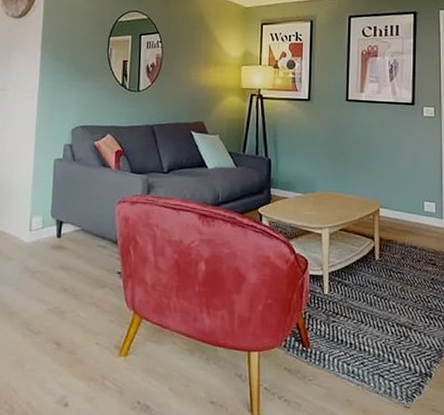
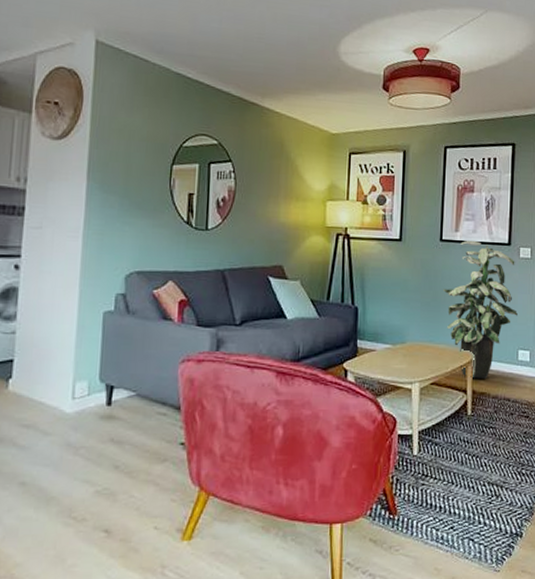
indoor plant: none [350,100,422,227] -> present [443,240,518,379]

